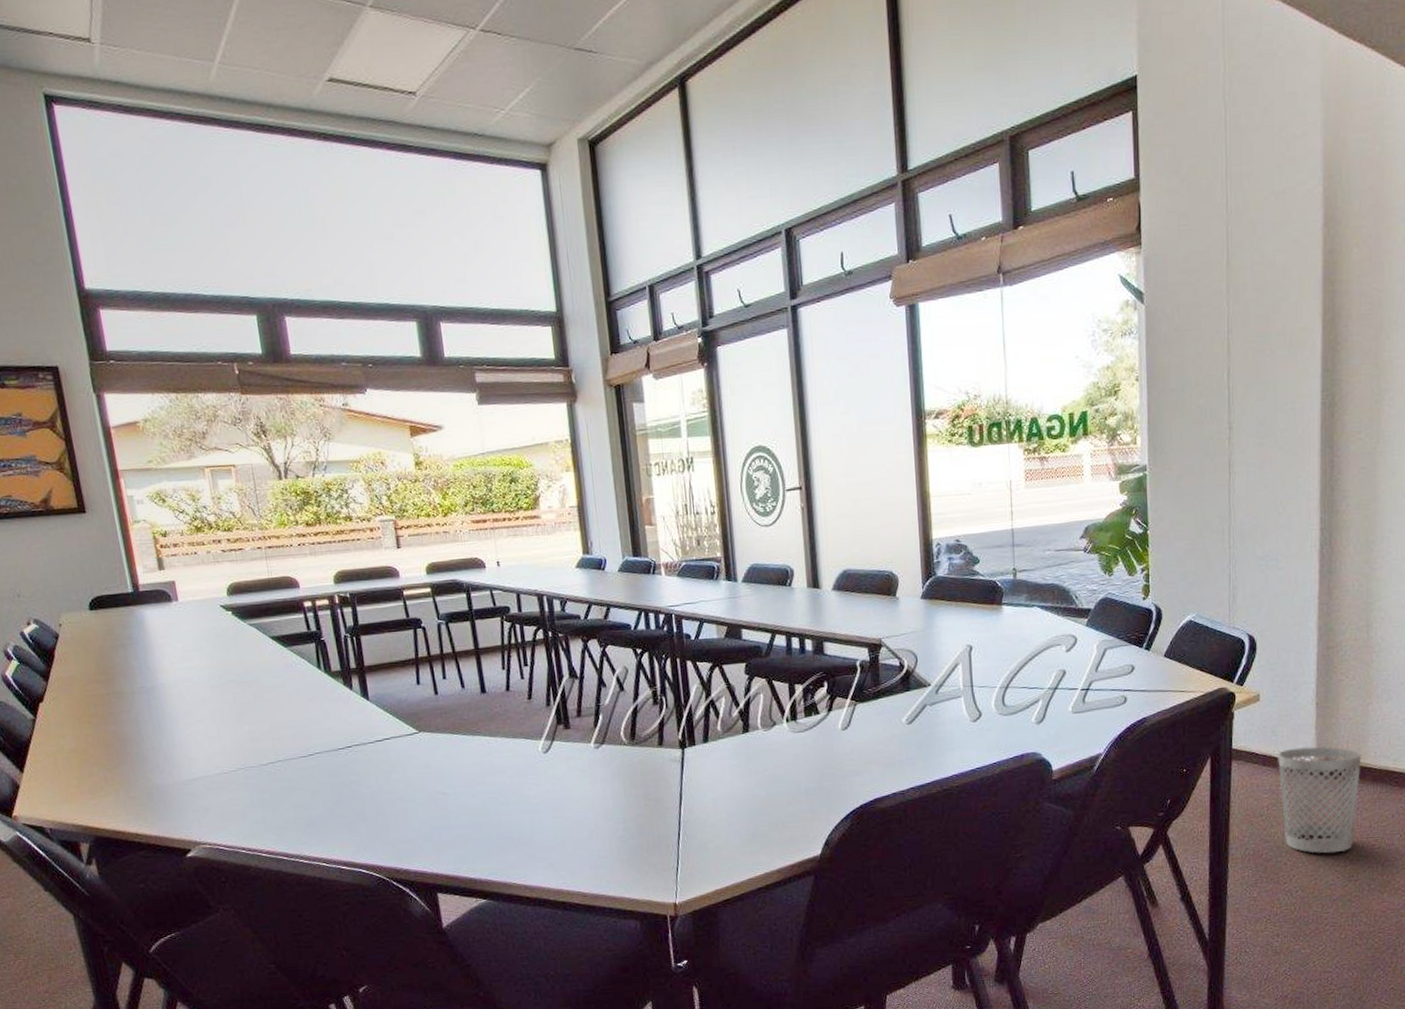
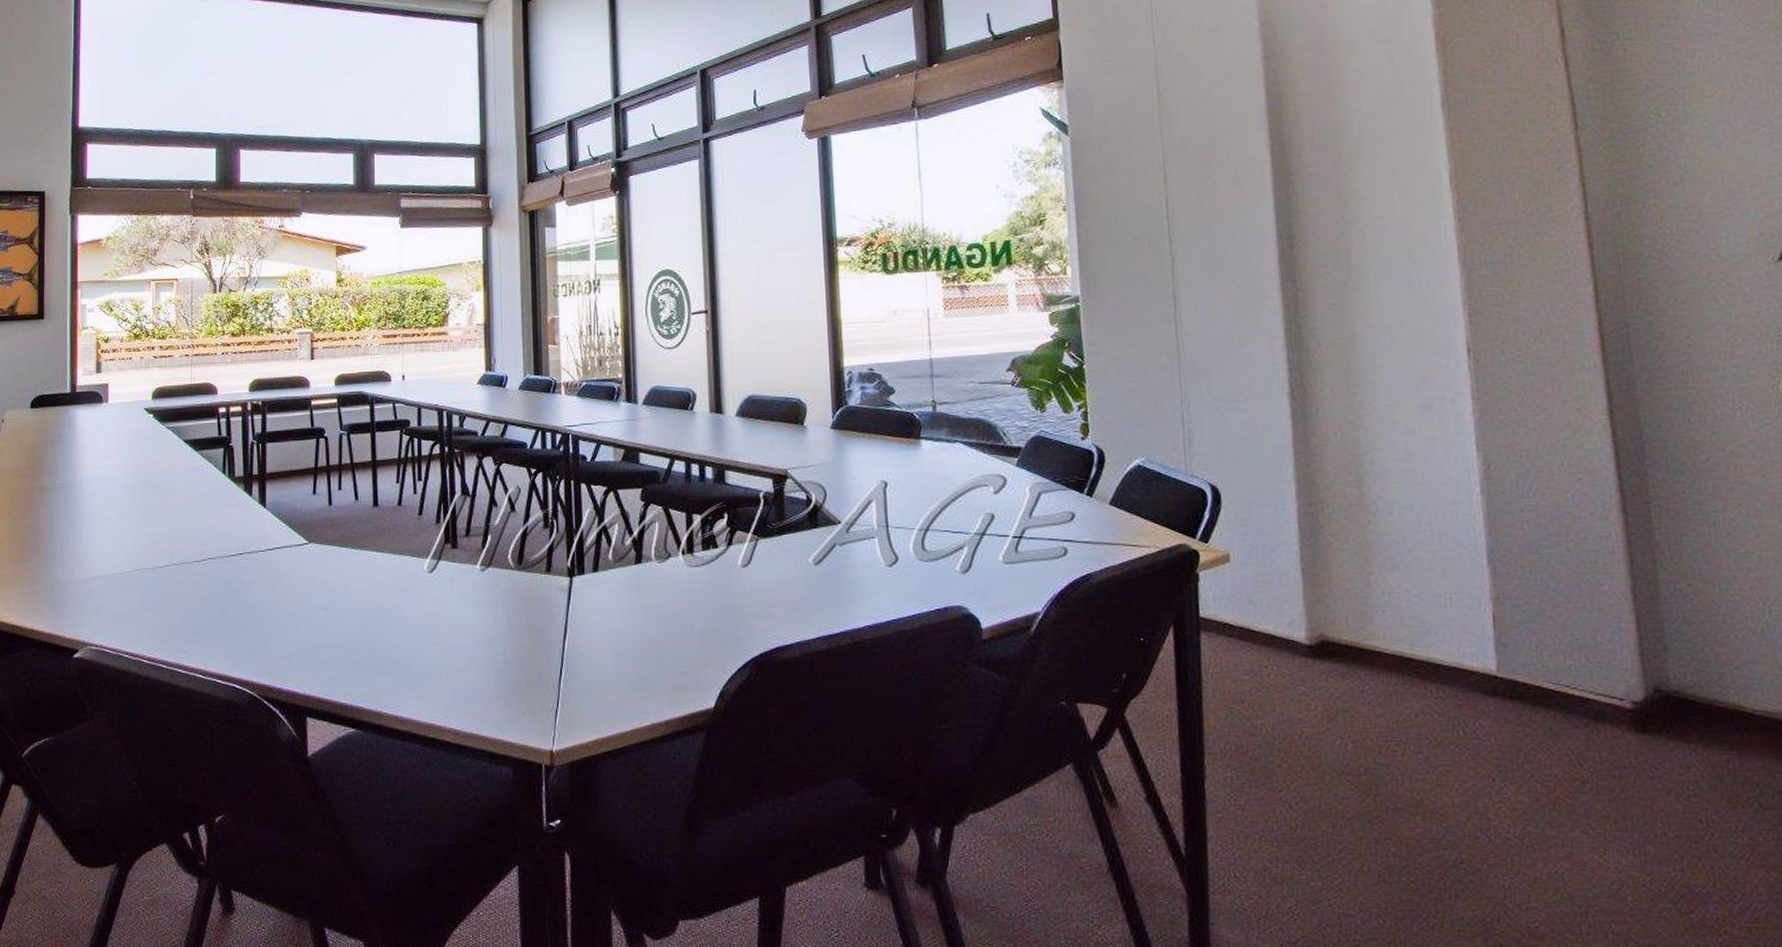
wastebasket: present [1278,746,1362,854] -> none [1258,621,1368,757]

